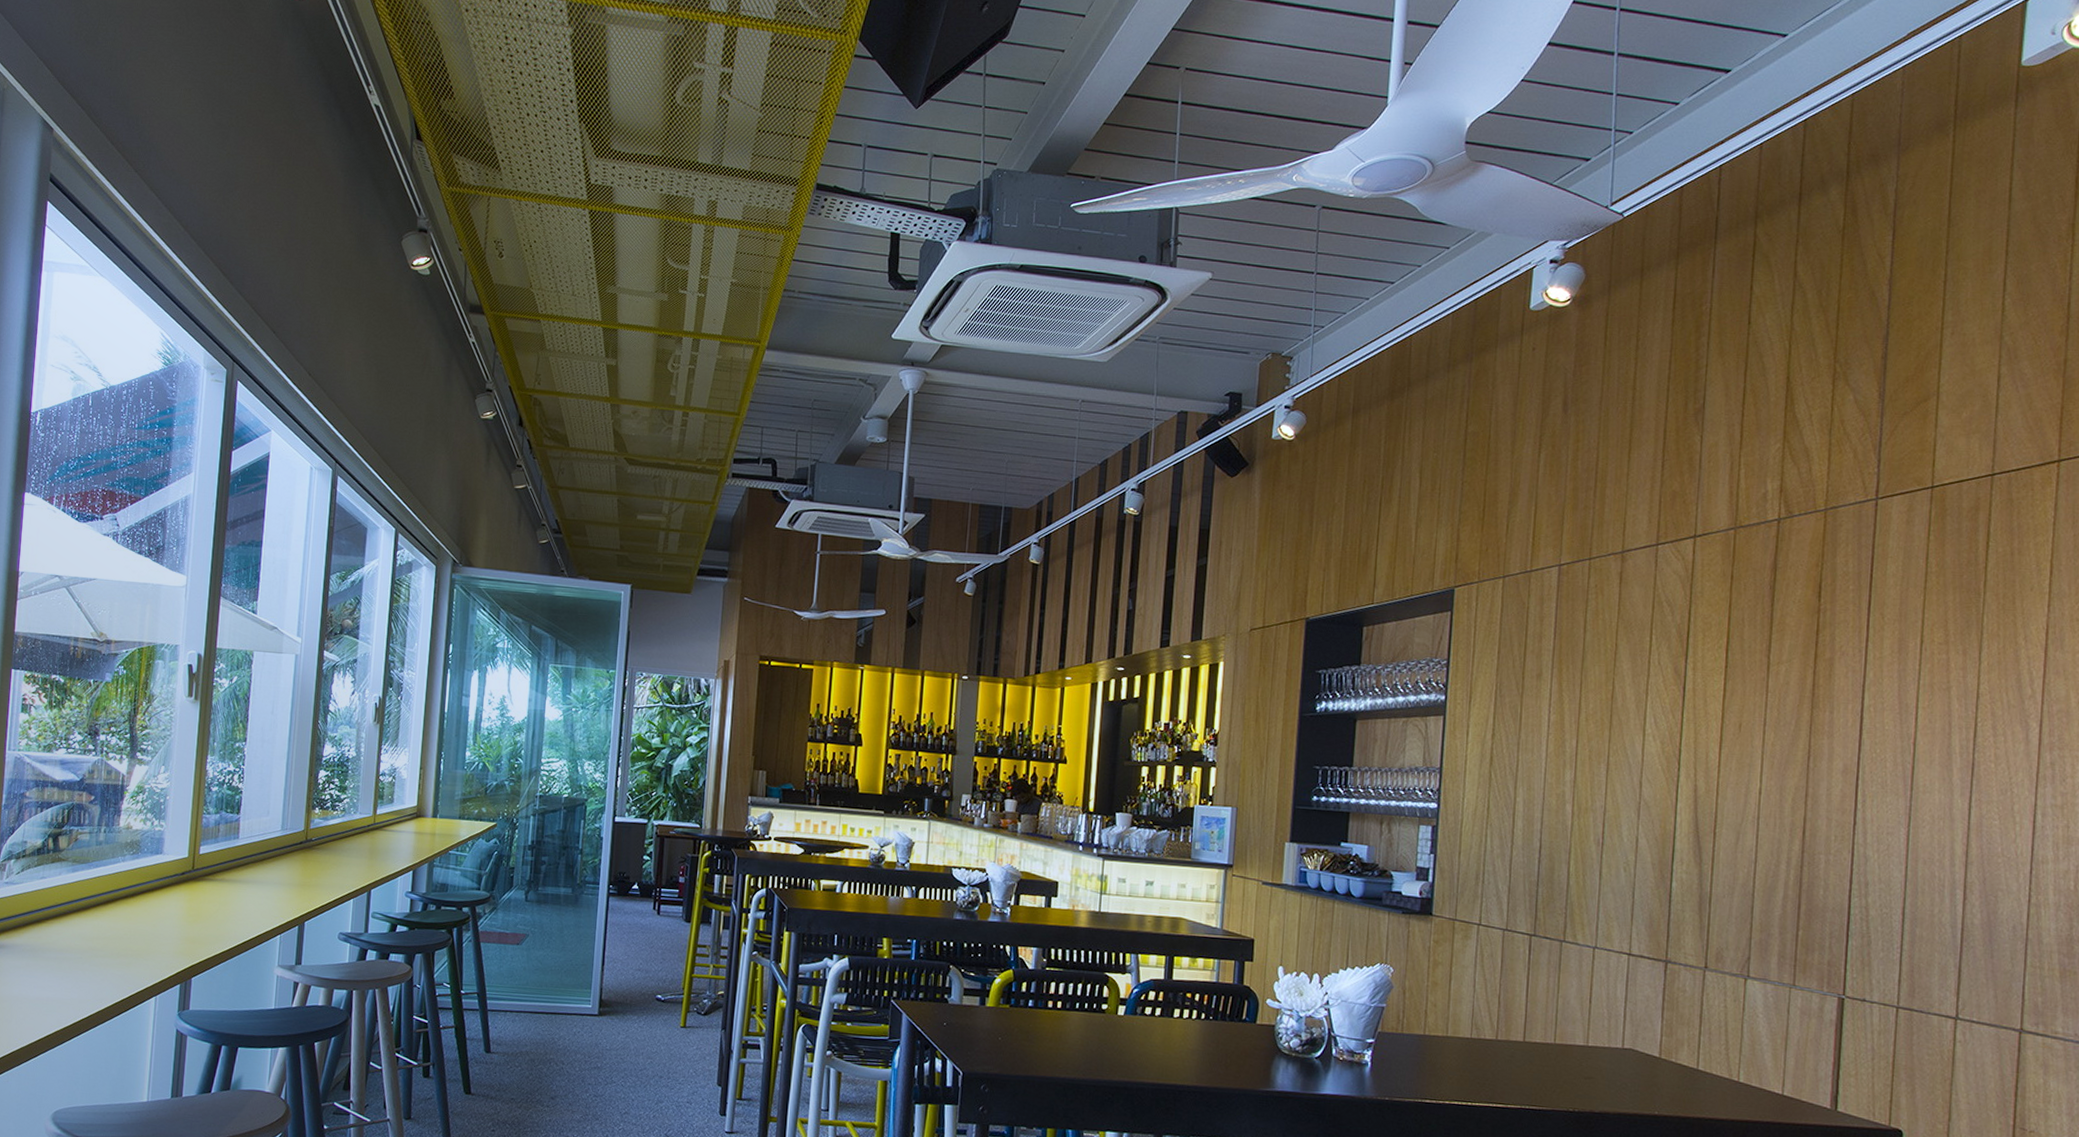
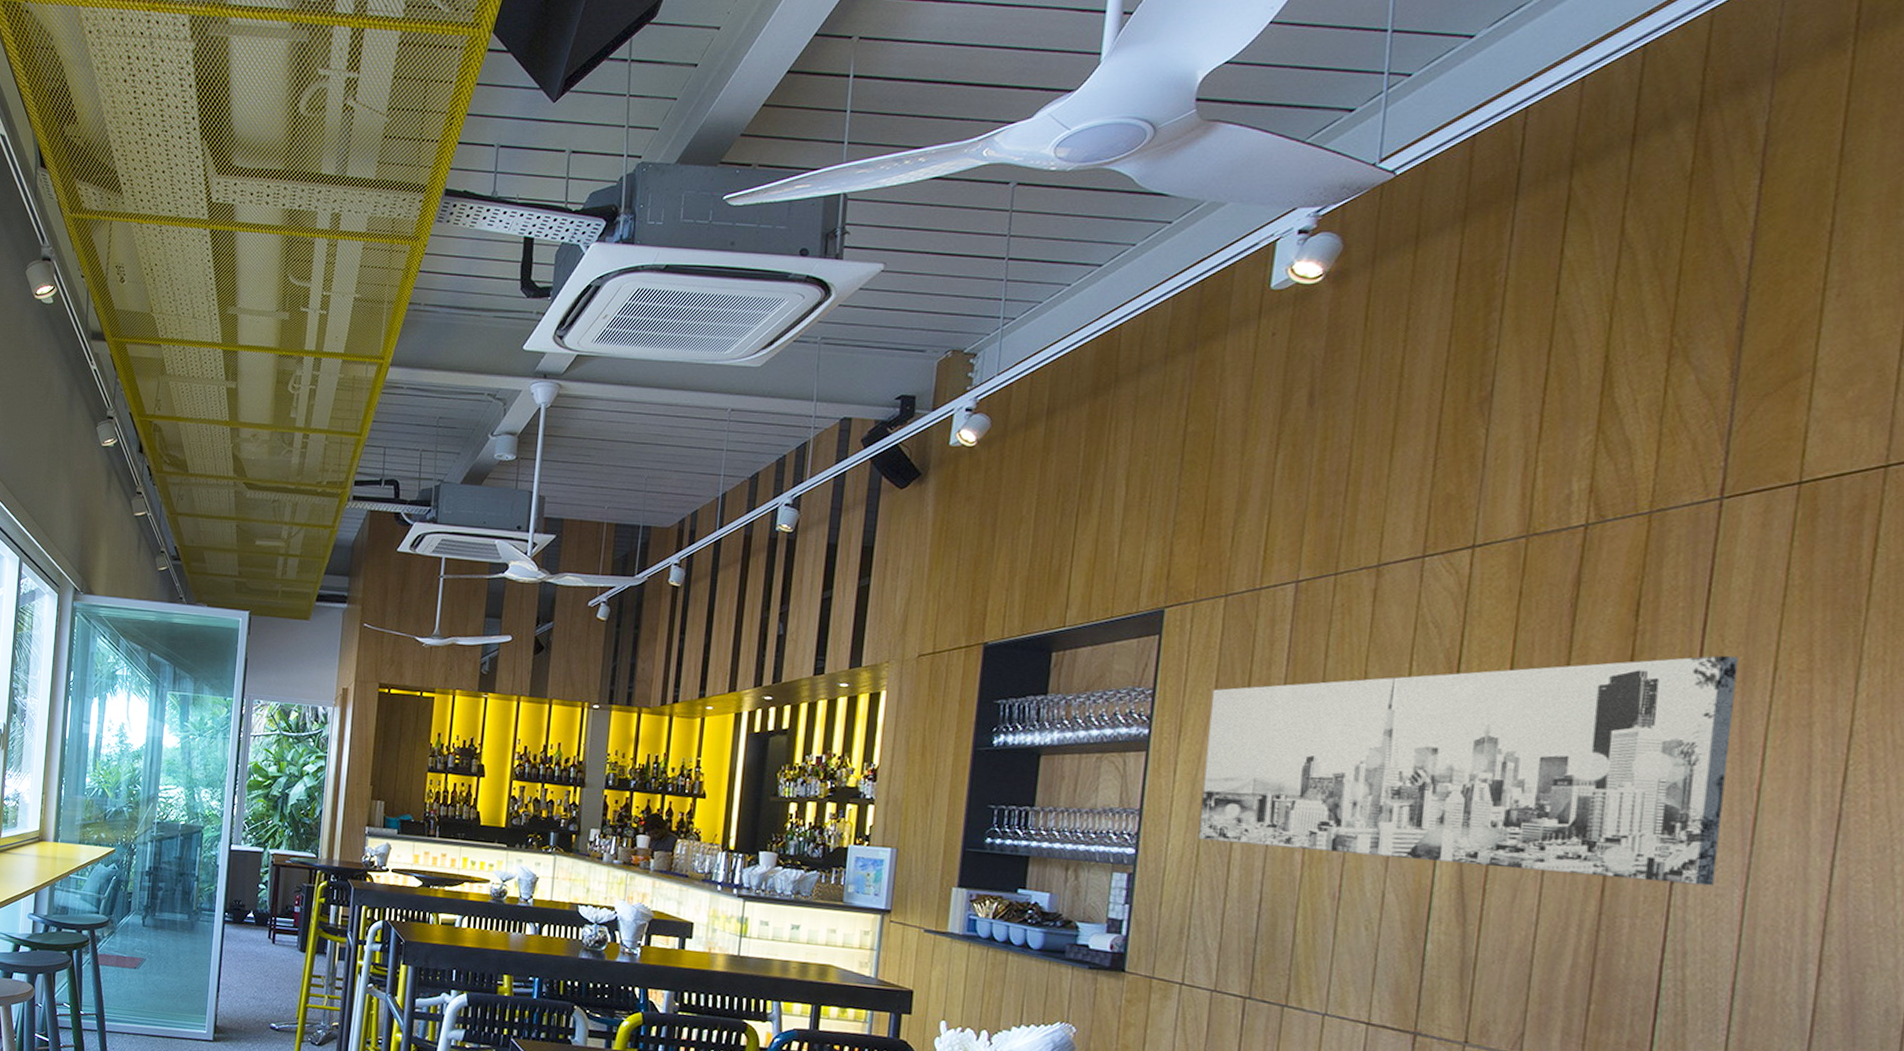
wall art: none [1488,631,1895,826] -> present [1198,656,1739,886]

